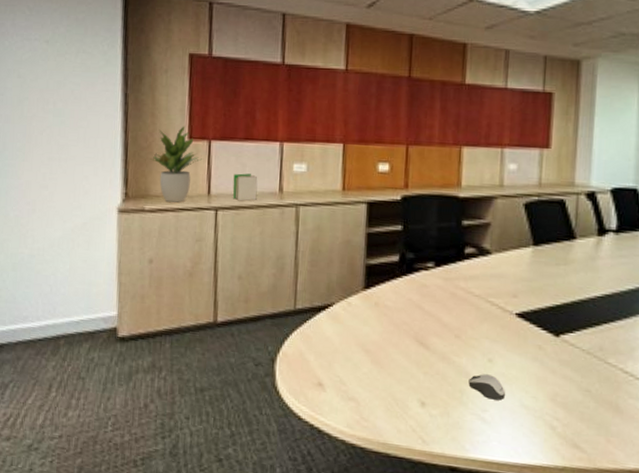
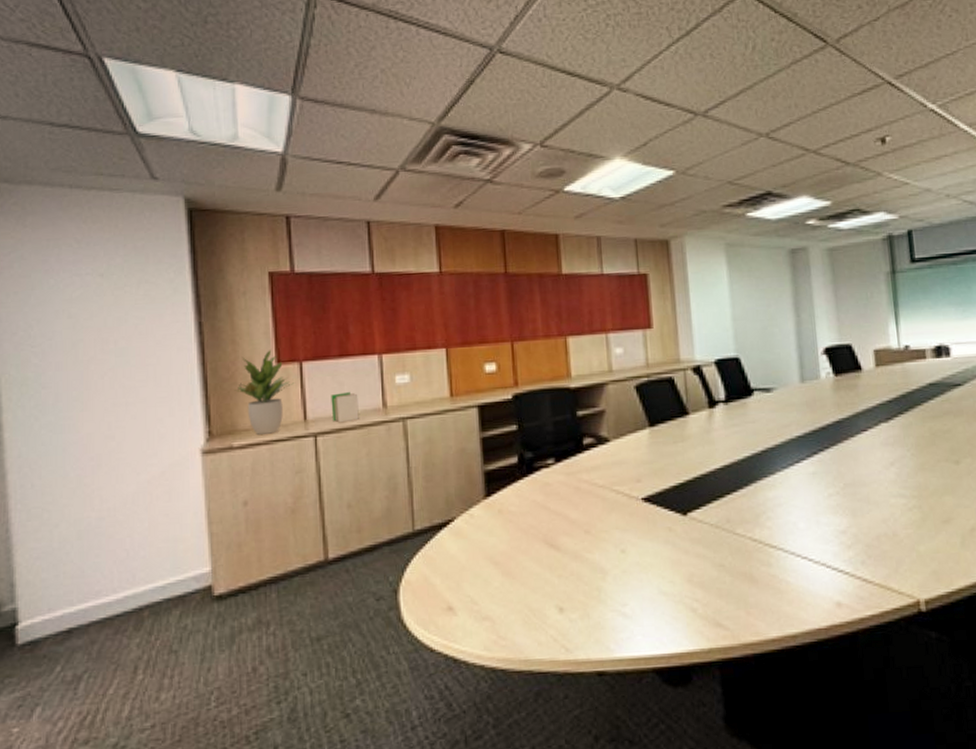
computer mouse: present [468,374,505,401] -> none [604,566,643,592]

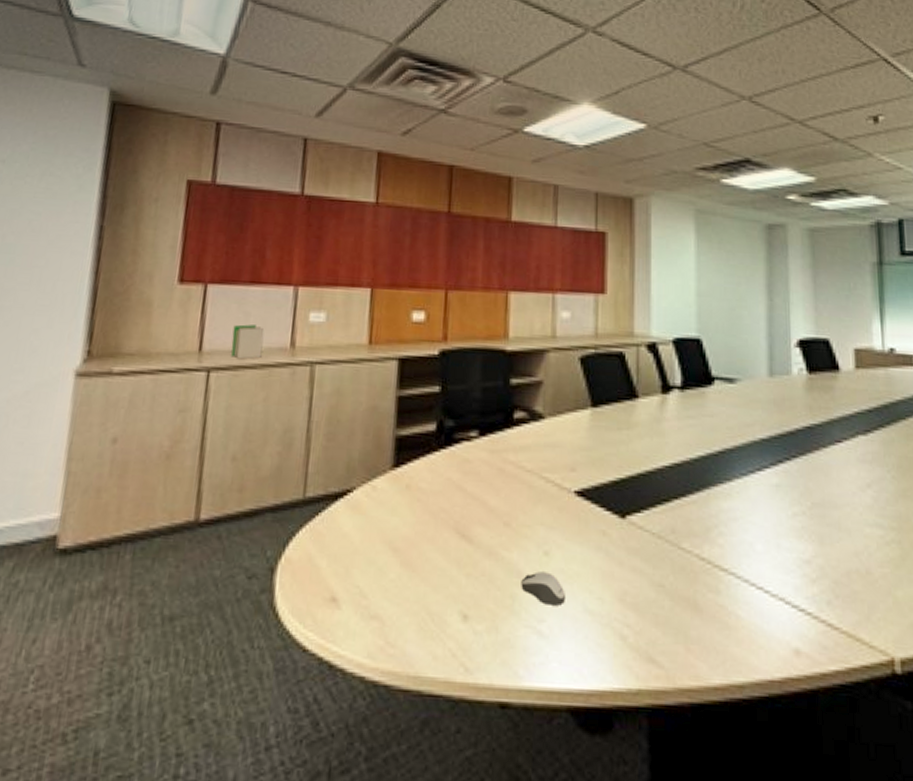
potted plant: present [235,350,295,436] -> none [127,266,196,363]
computer mouse: none [604,566,643,592] -> present [521,571,565,606]

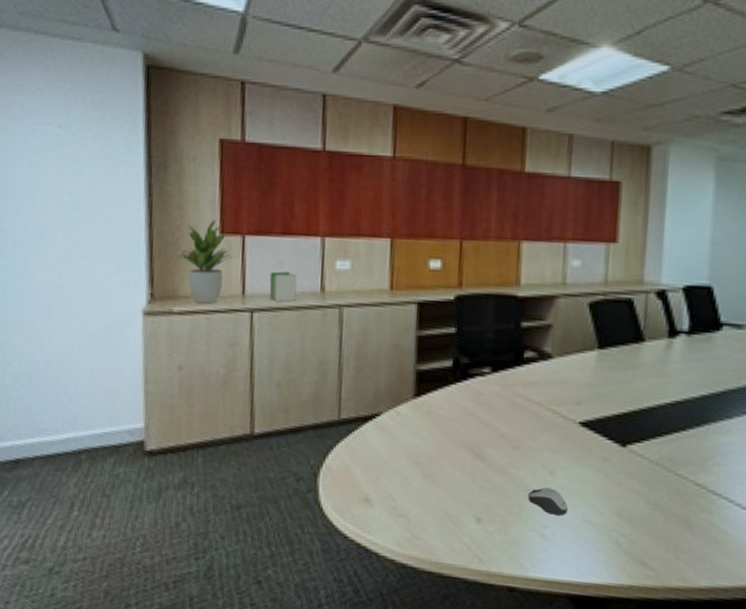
potted plant: none [127,266,196,363] -> present [178,219,236,305]

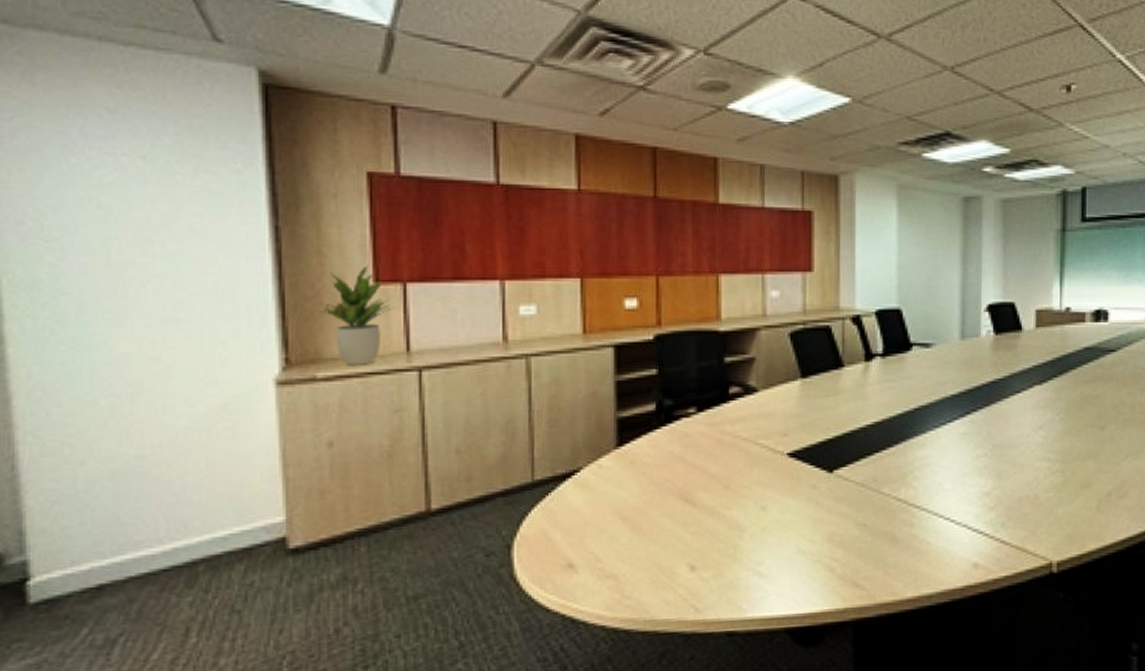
books: present [269,271,297,302] -> none [440,322,474,357]
computer mouse: present [528,487,568,516] -> none [742,524,781,551]

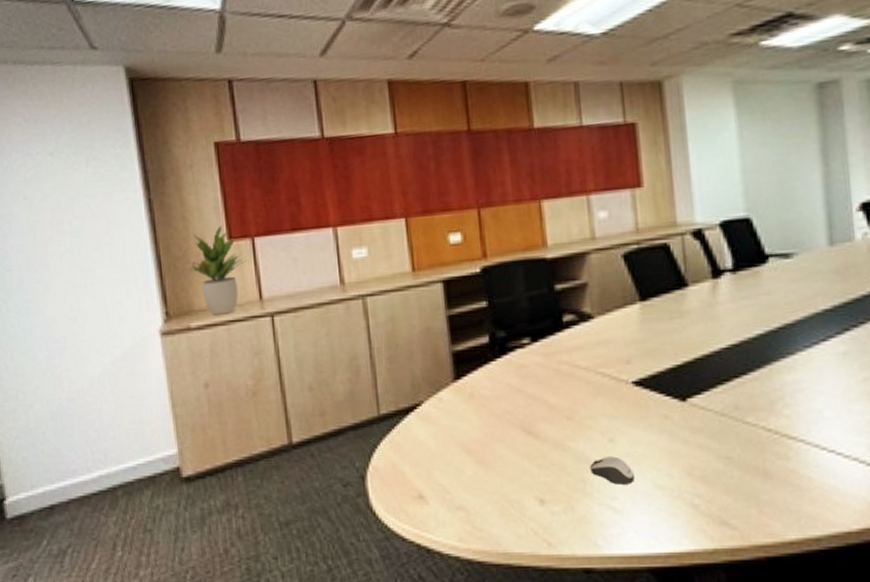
computer mouse: none [742,524,781,551] -> present [590,456,634,485]

